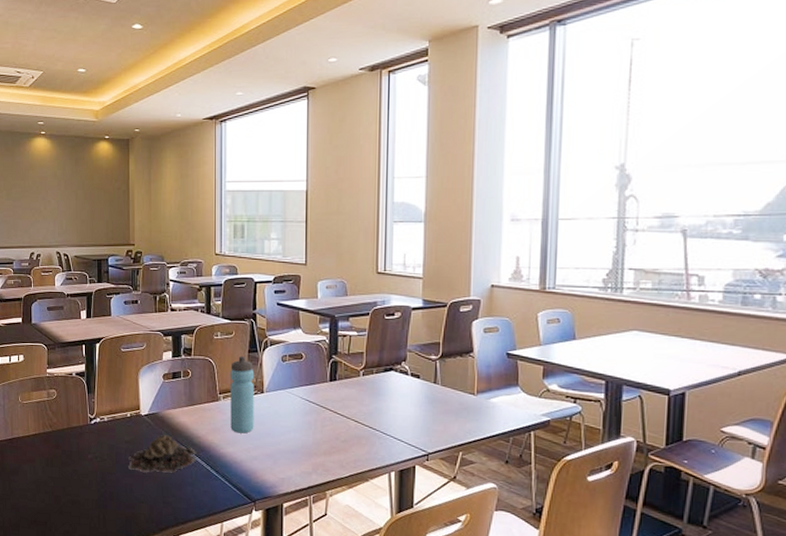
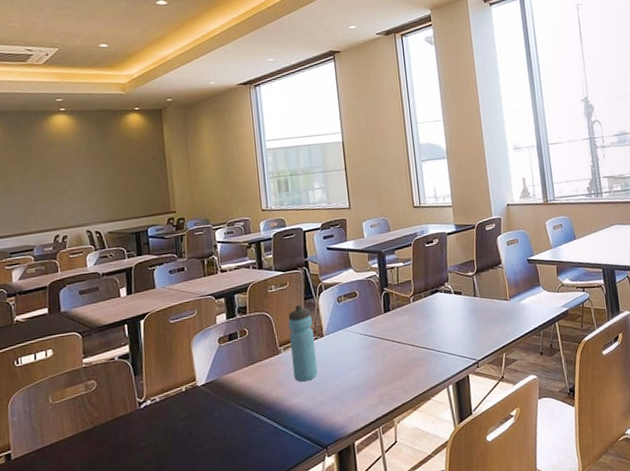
succulent plant: present [128,435,197,473] -> none [187,401,262,448]

